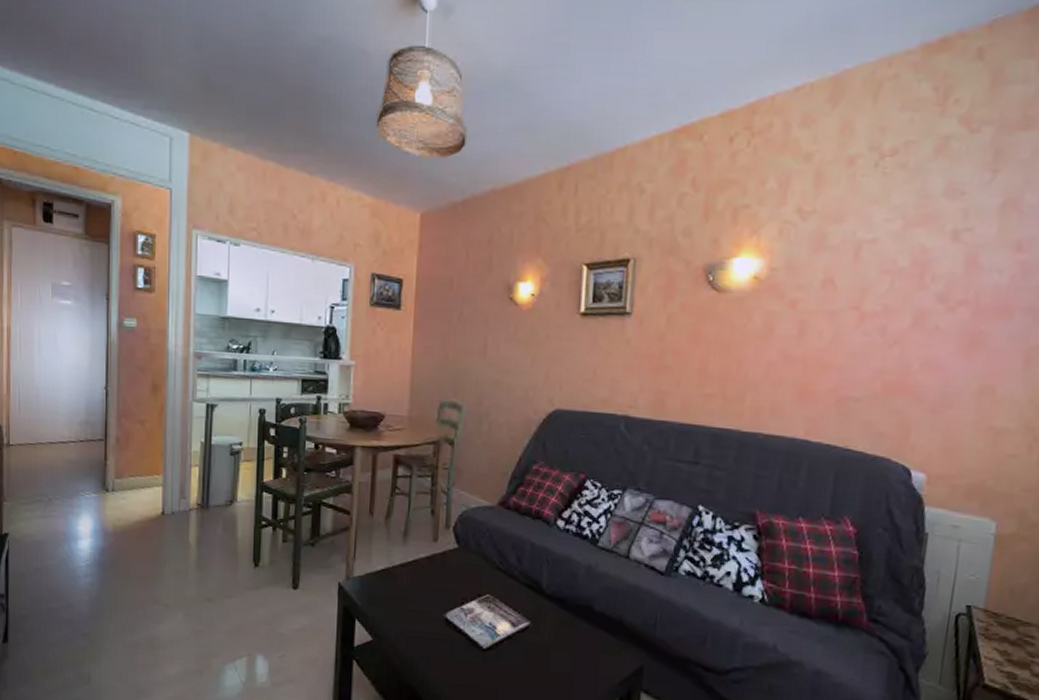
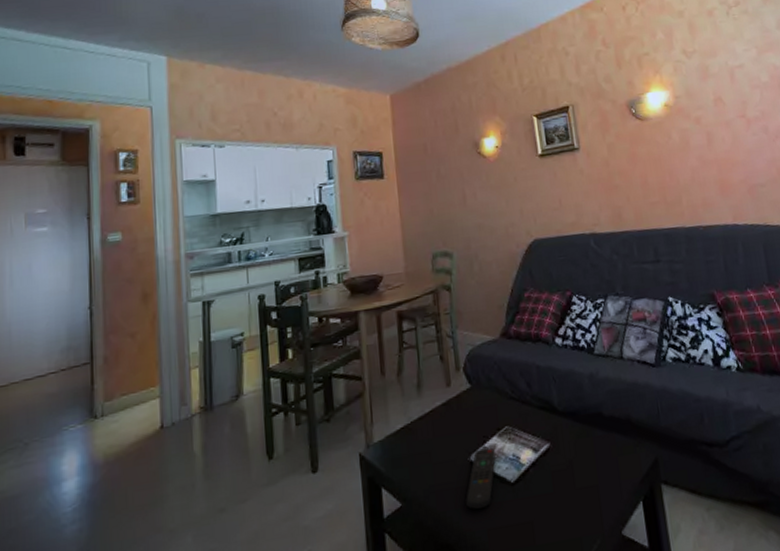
remote control: none [435,609,472,664] -> present [466,447,496,510]

